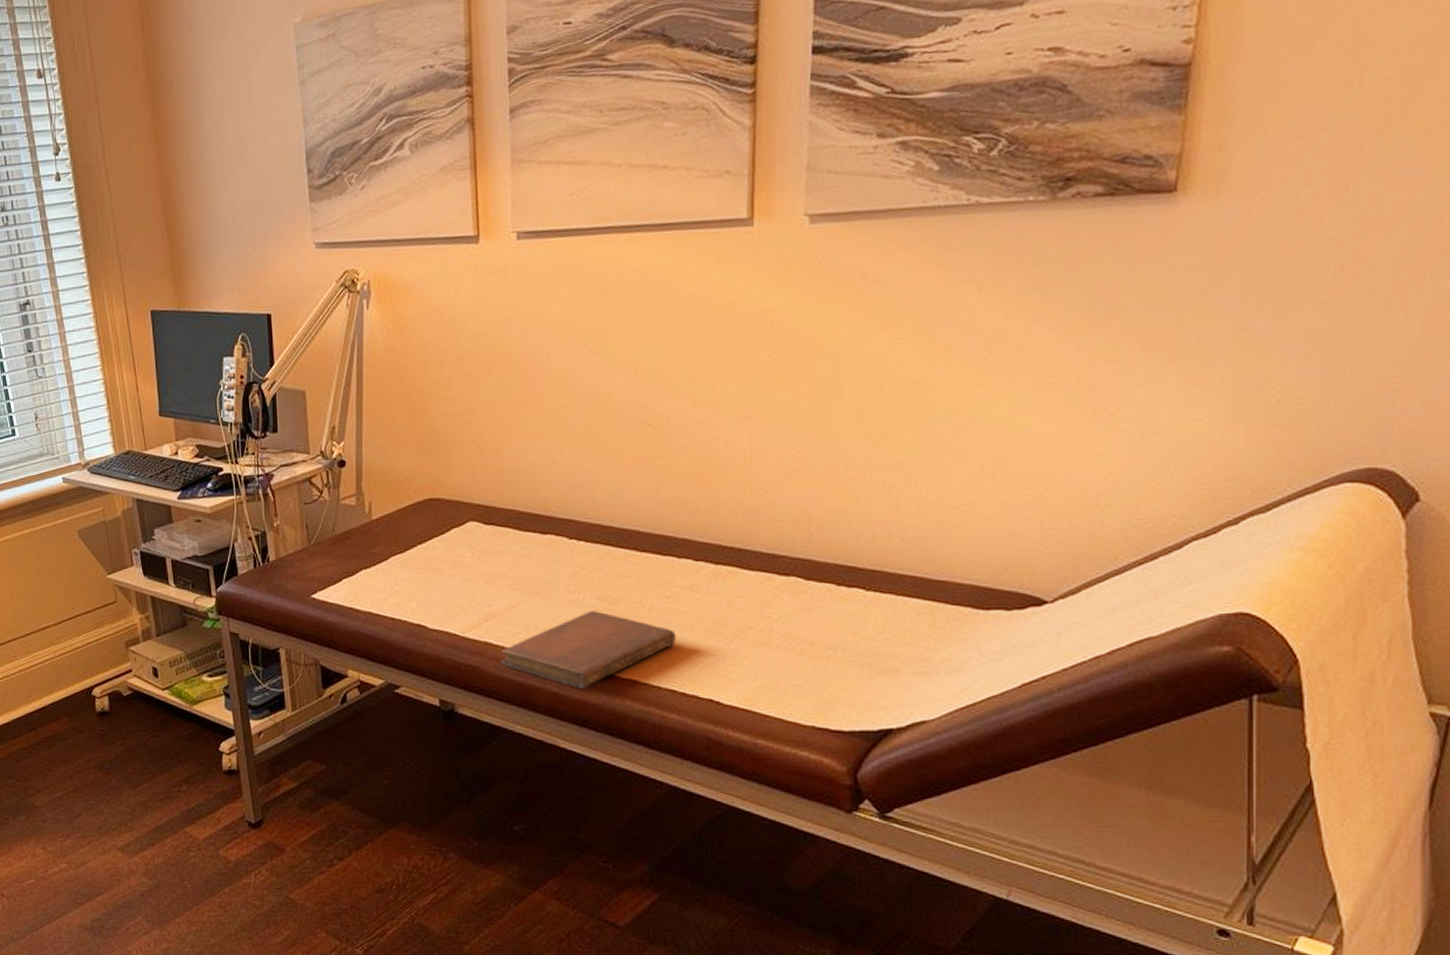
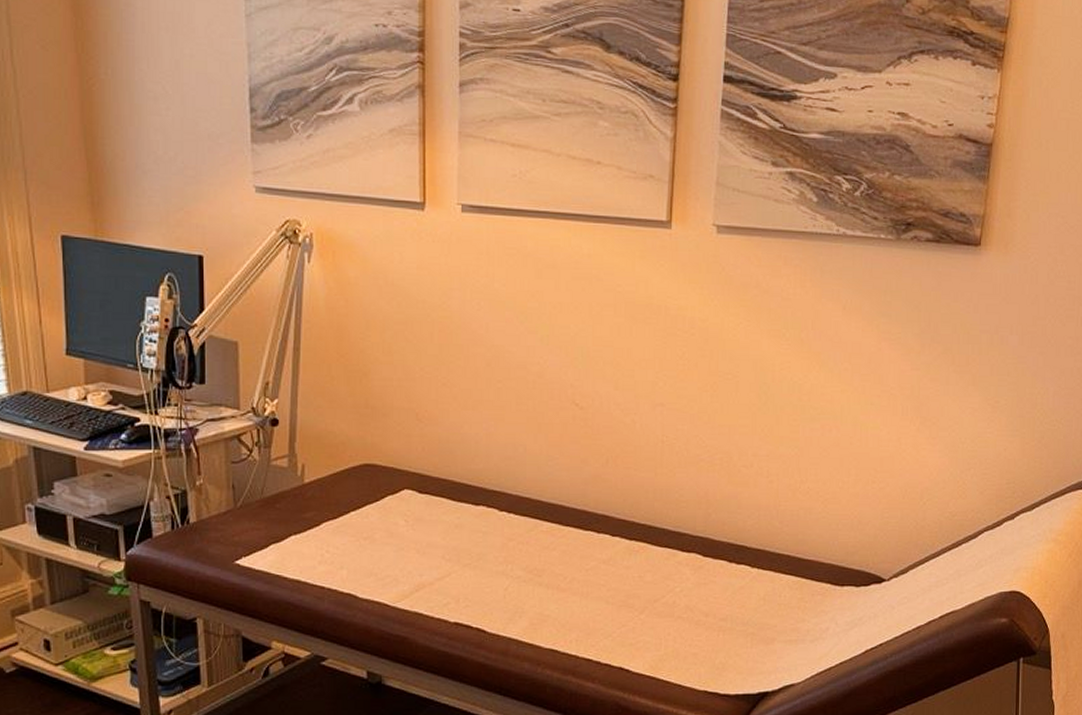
notebook: present [501,611,676,689] -> none [431,582,593,659]

